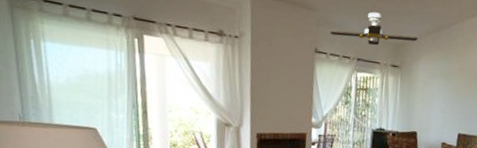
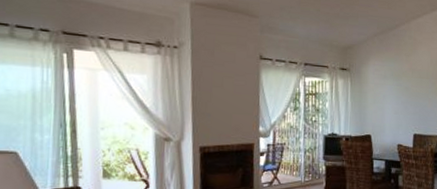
ceiling fan: present [330,12,418,46] -> none [274,16,366,50]

